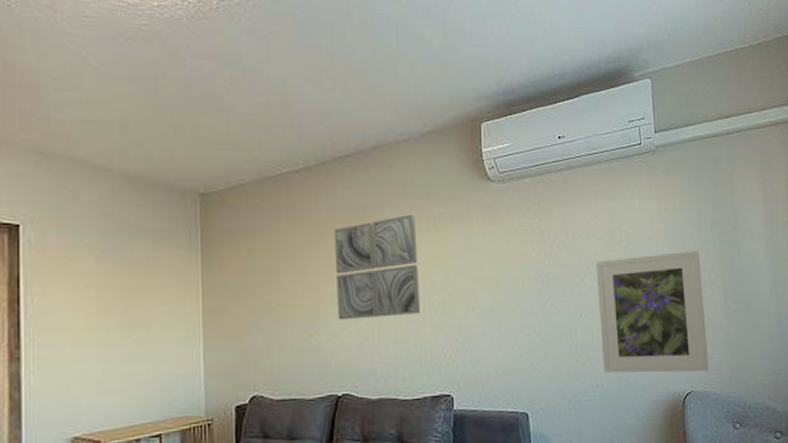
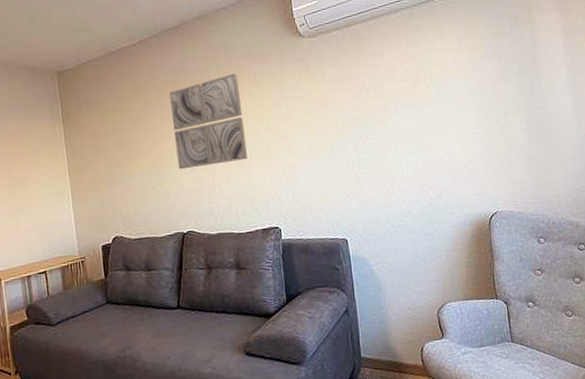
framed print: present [595,249,709,373] -> none [402,82,513,200]

